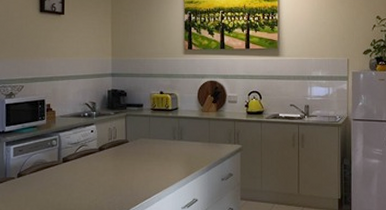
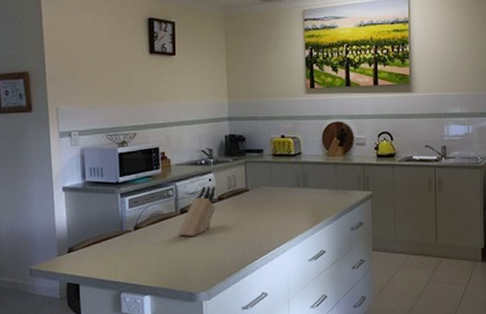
knife block: none [58,137,97,184] -> present [177,186,216,236]

